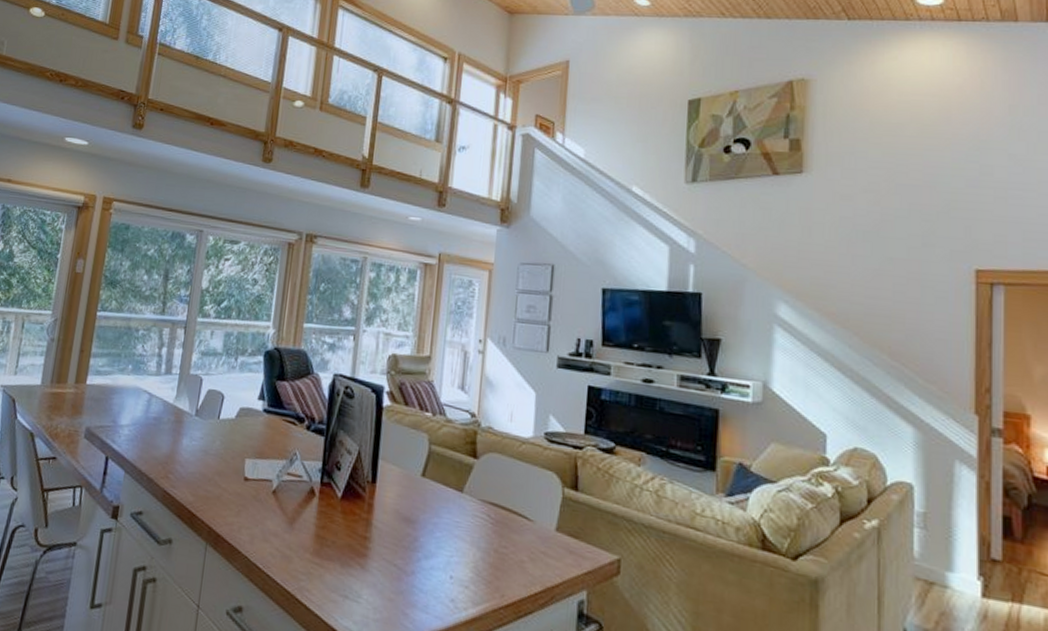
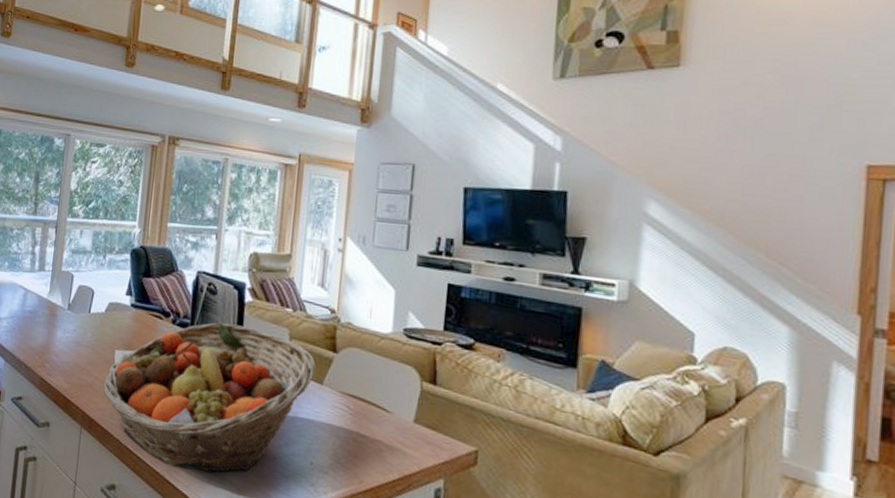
fruit basket: none [231,428,456,590] -> present [103,322,316,473]

